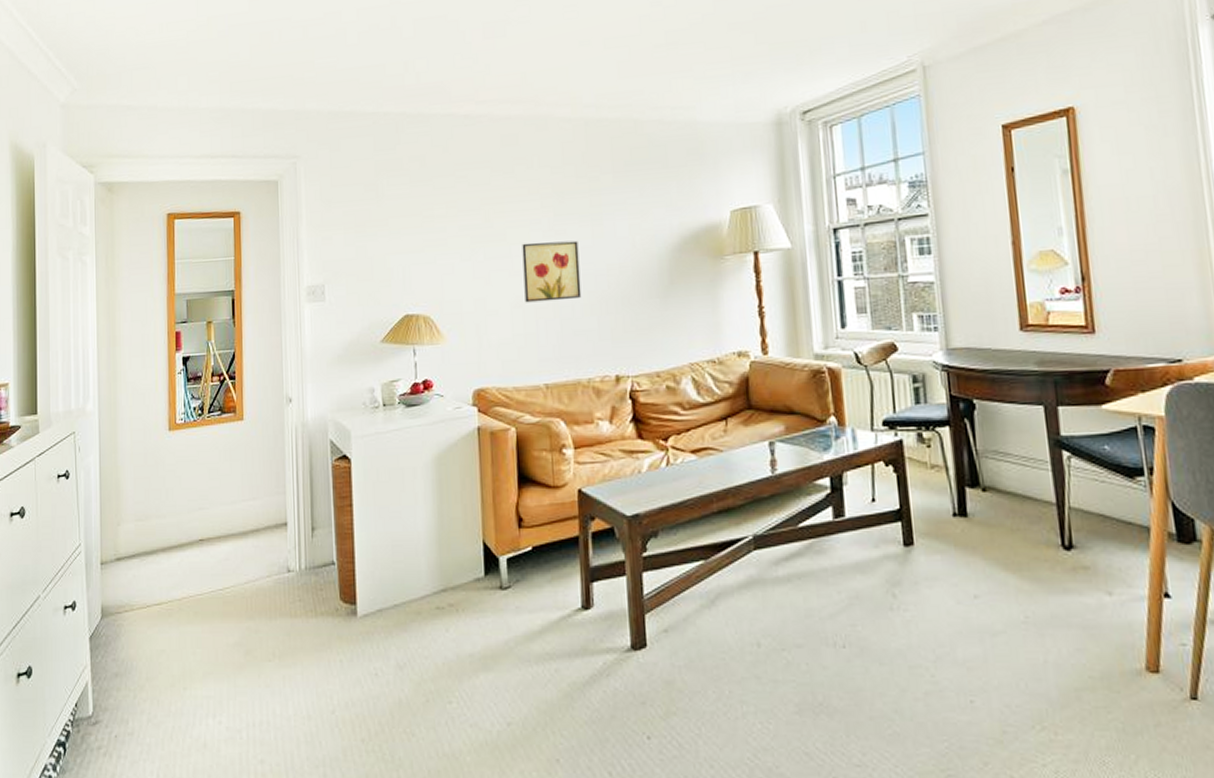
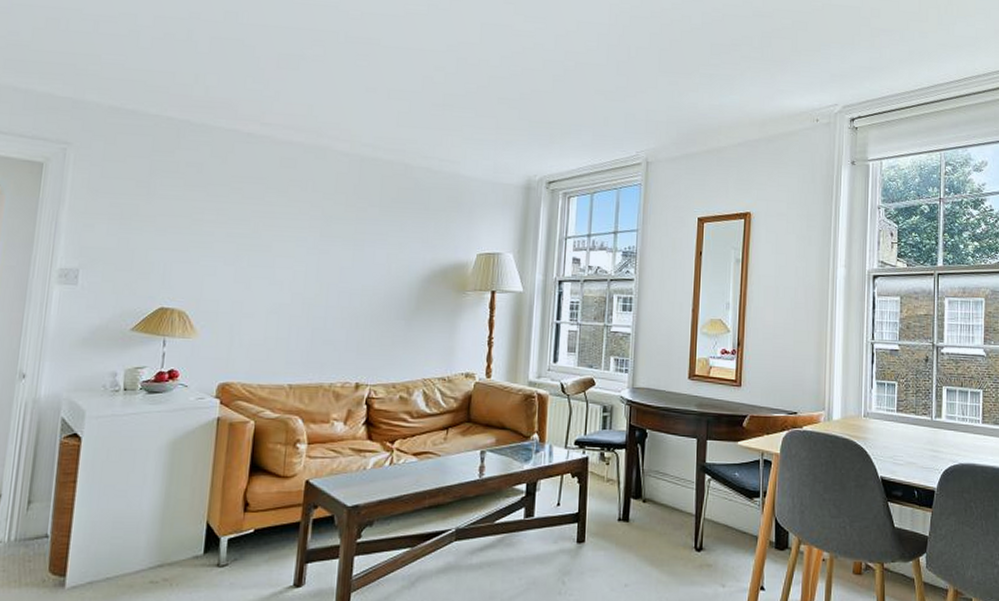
wall art: present [522,240,582,303] -> none [281,257,339,312]

